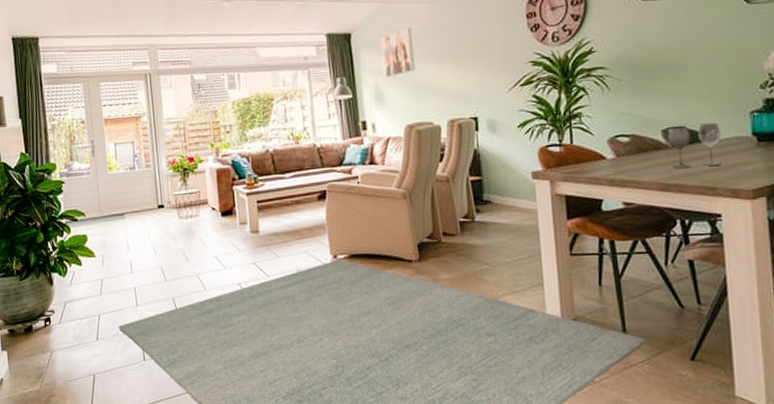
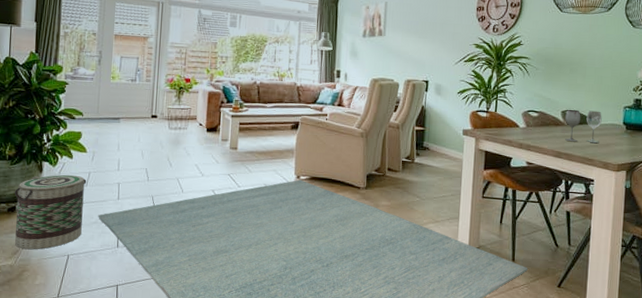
basket: none [29,283,104,372] -> present [15,174,87,250]

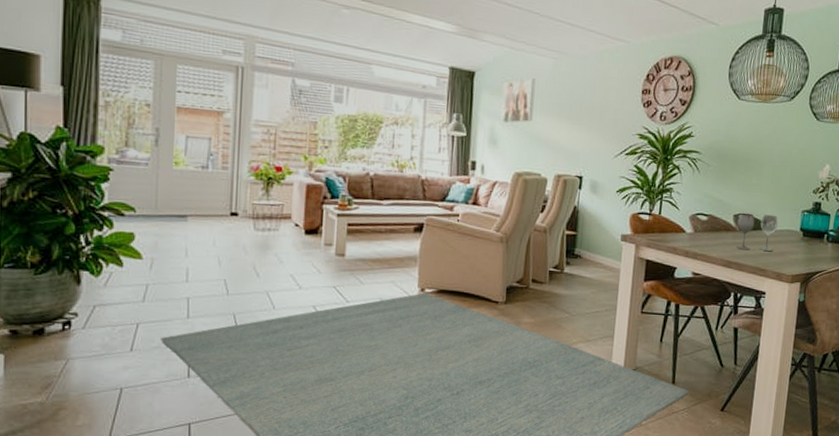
basket: present [15,174,87,250] -> none [42,287,144,383]

